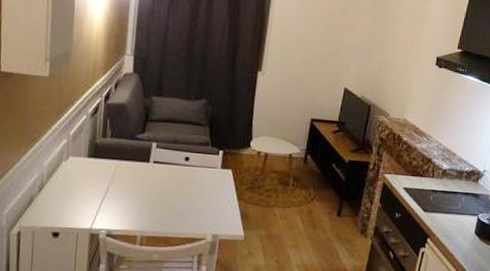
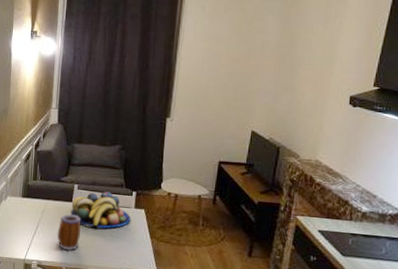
mug: none [131,176,160,217] -> present [57,214,81,250]
fruit bowl: none [147,150,217,192] -> present [70,191,131,229]

